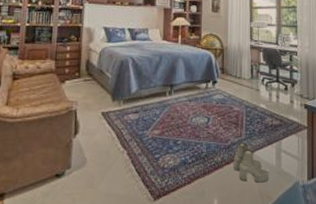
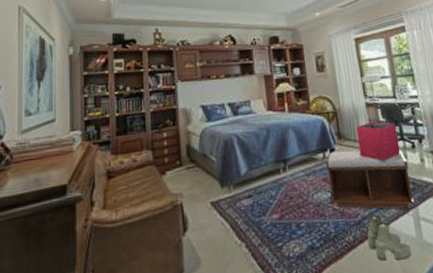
bench: none [207,84,279,142] -> present [325,150,415,210]
storage bin: none [238,62,274,98] -> present [356,122,401,161]

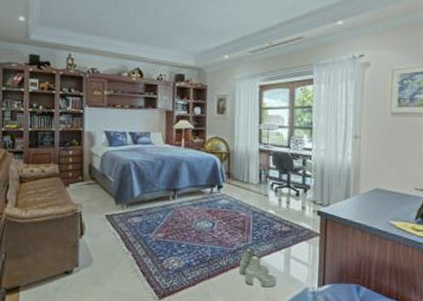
bench: present [325,150,415,210] -> none [211,189,289,248]
storage bin: present [356,122,401,161] -> none [245,167,285,203]

